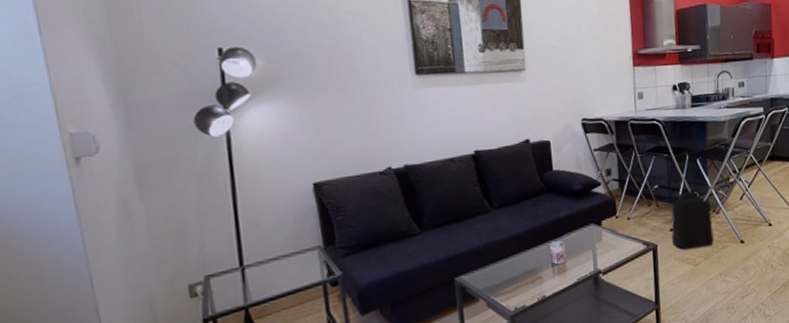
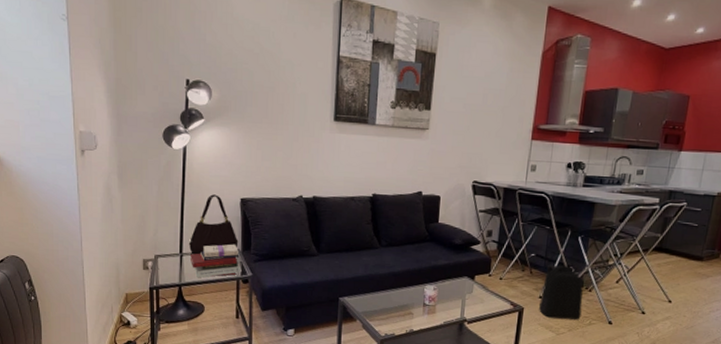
handbag: none [250,184,319,265] -> present [188,194,239,255]
books: none [254,240,326,292] -> present [189,244,241,278]

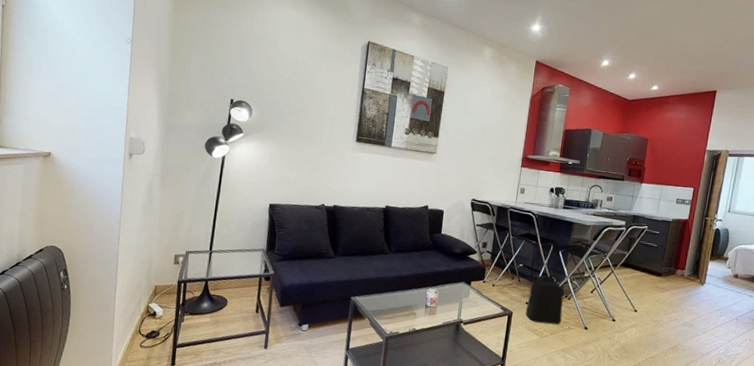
handbag: present [188,194,239,255] -> none [218,199,264,253]
books: present [189,244,241,278] -> none [218,244,264,274]

